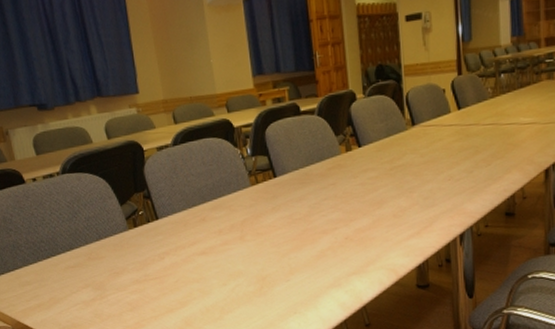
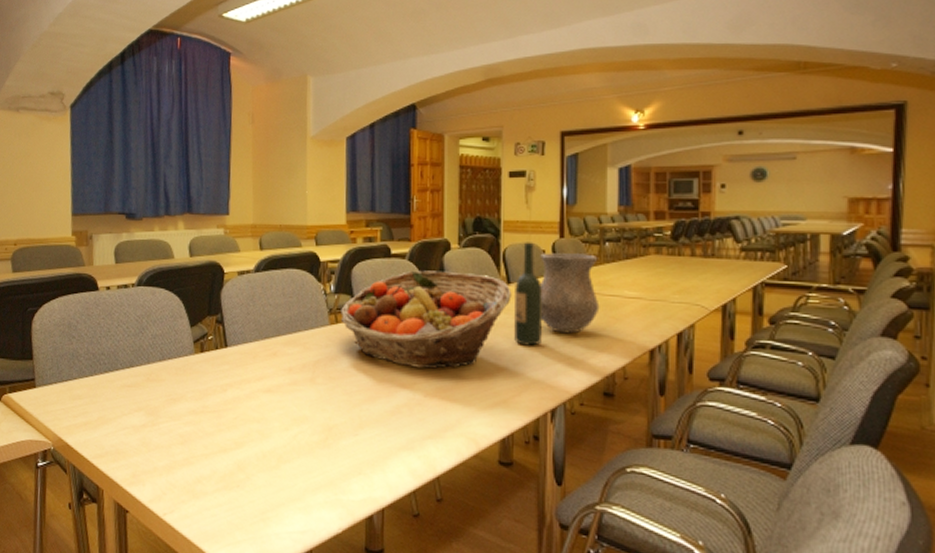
fruit basket: none [259,120,417,214] -> present [341,270,512,369]
wine bottle: none [419,83,448,181] -> present [514,242,543,346]
vase: none [441,87,499,165] -> present [540,253,600,334]

